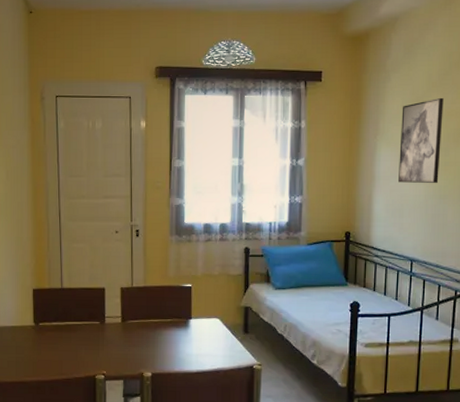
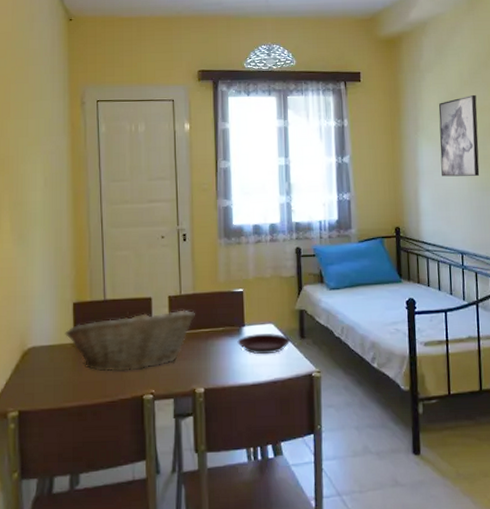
fruit basket: none [25,301,145,353] -> present [65,310,195,372]
plate: none [184,327,235,346] -> present [237,333,291,355]

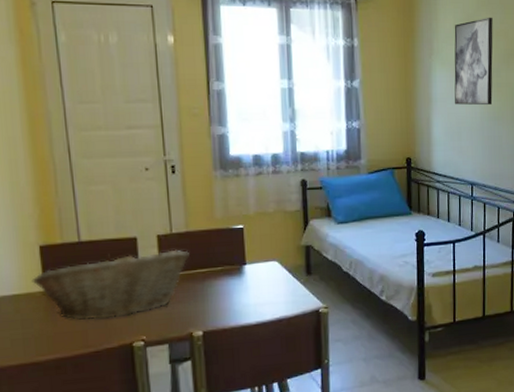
plate: present [237,333,291,355] -> none [238,271,297,294]

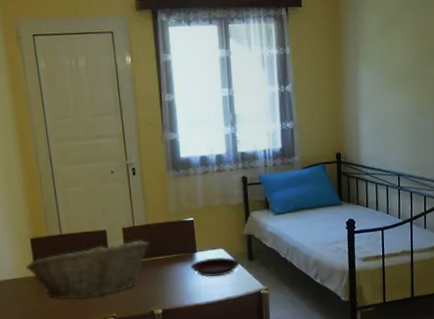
plate: none [238,271,297,294] -> present [190,257,240,277]
wall art: present [454,17,493,105] -> none [379,17,417,102]

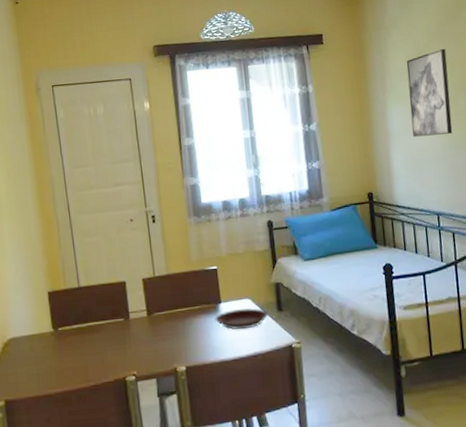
fruit basket: present [25,240,149,300] -> none [42,291,171,357]
wall art: none [379,17,417,102] -> present [406,48,453,137]

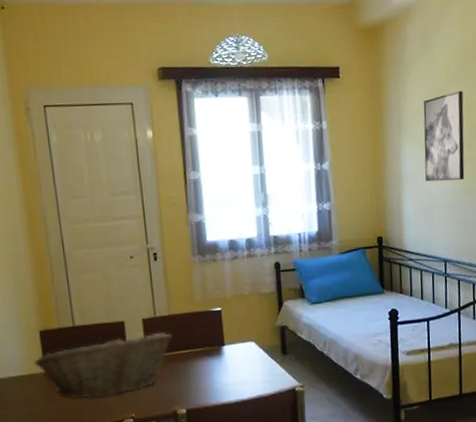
fruit basket: none [42,291,171,357] -> present [33,332,172,399]
plate: present [215,308,269,330] -> none [218,351,273,373]

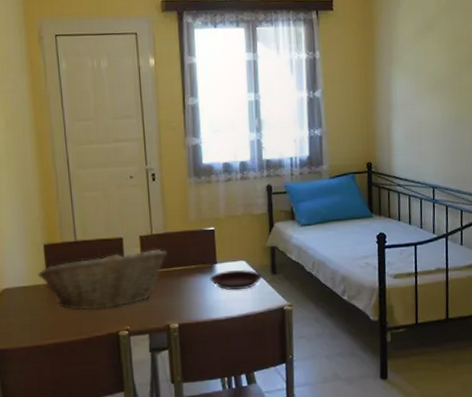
plate: none [218,351,273,373] -> present [210,270,263,291]
wall art: present [423,90,465,182] -> none [414,22,454,110]

